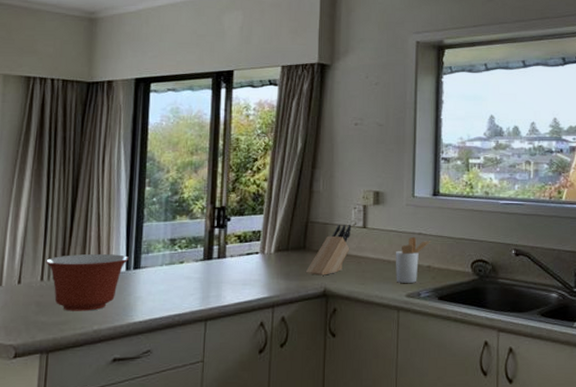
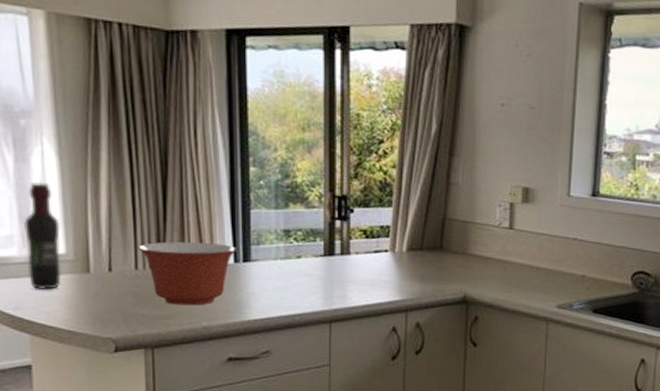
knife block: present [306,225,352,276] -> none [444,224,496,280]
utensil holder: present [395,236,431,283] -> none [545,241,587,293]

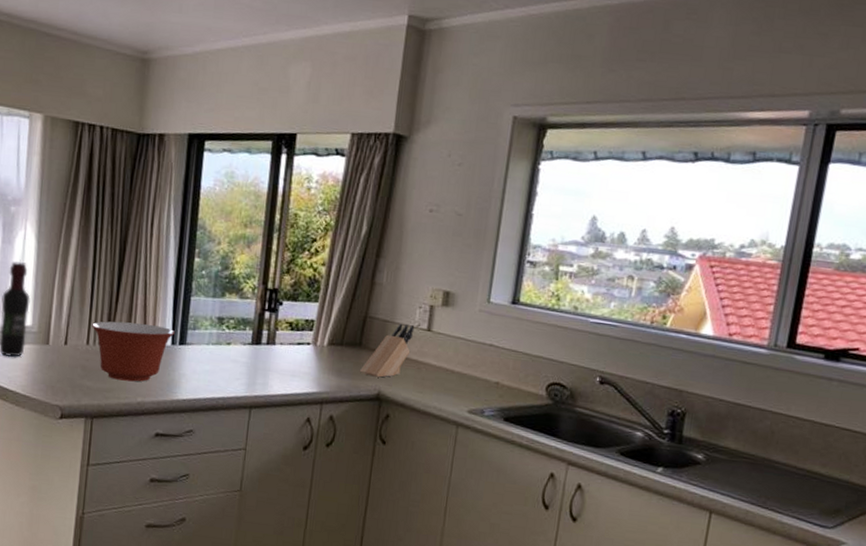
knife block: none [444,224,496,280] -> present [360,324,415,378]

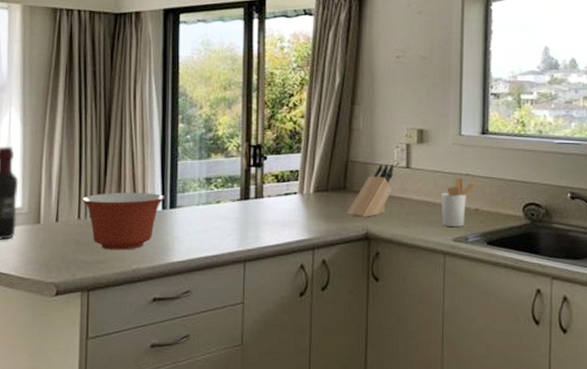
utensil holder: none [458,347,503,399] -> present [440,177,480,227]

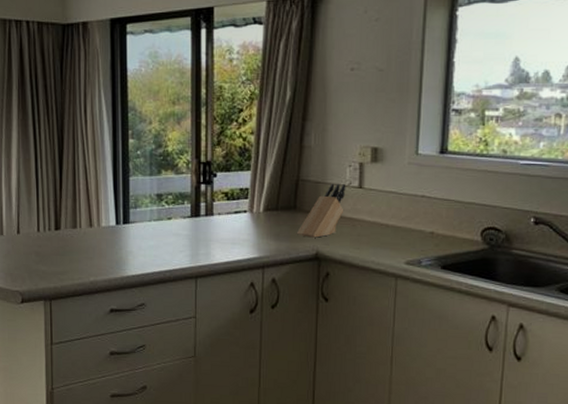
mixing bowl: present [82,193,166,250] -> none [40,207,119,263]
utensil holder: present [440,177,480,227] -> none [394,199,436,250]

